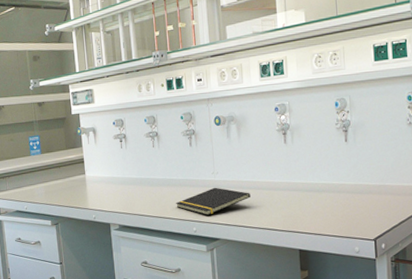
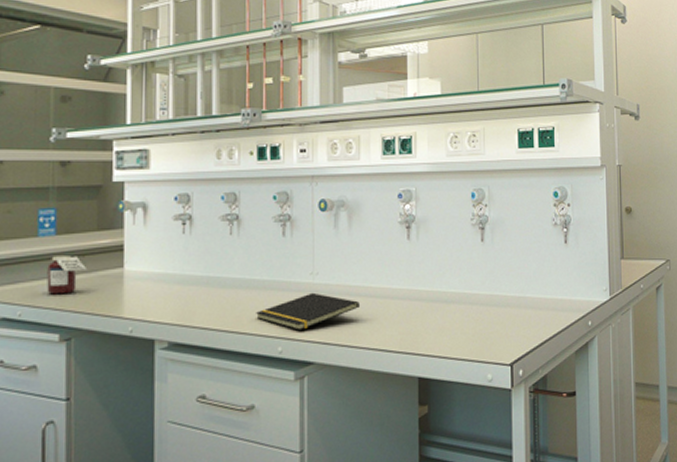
jar: none [38,167,63,194] -> present [47,256,88,295]

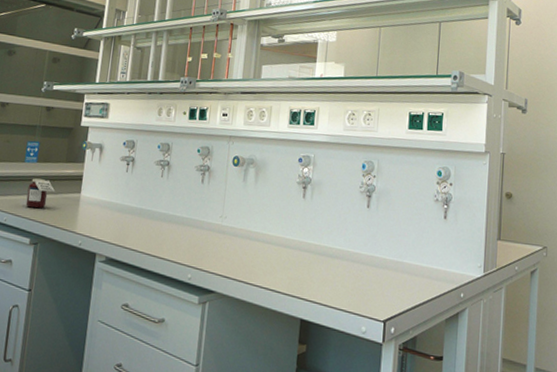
notepad: present [256,292,360,331] -> none [174,232,258,263]

